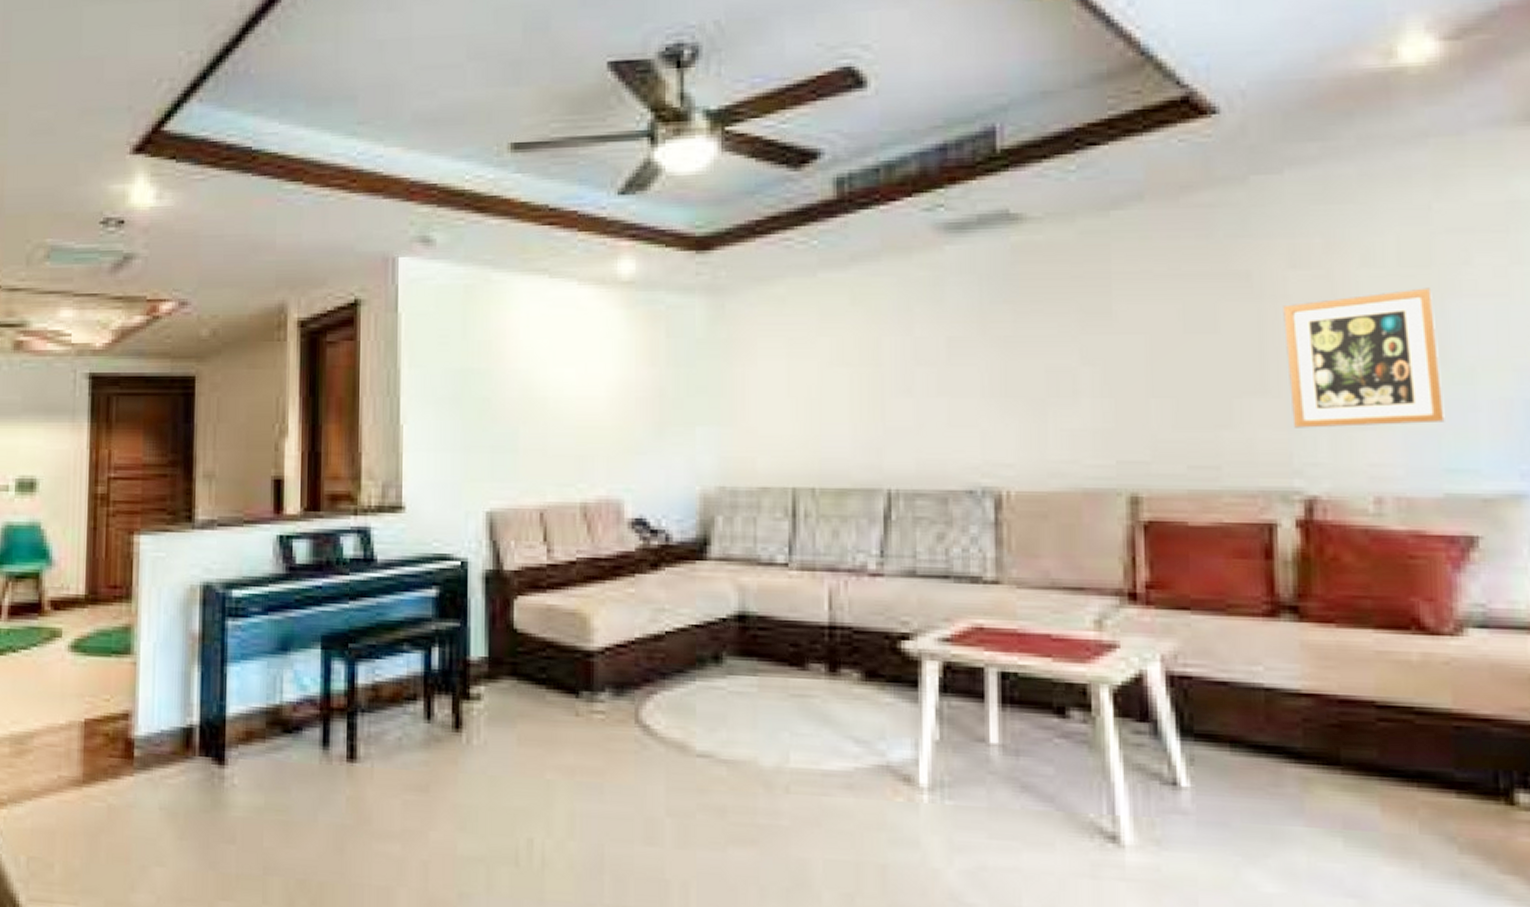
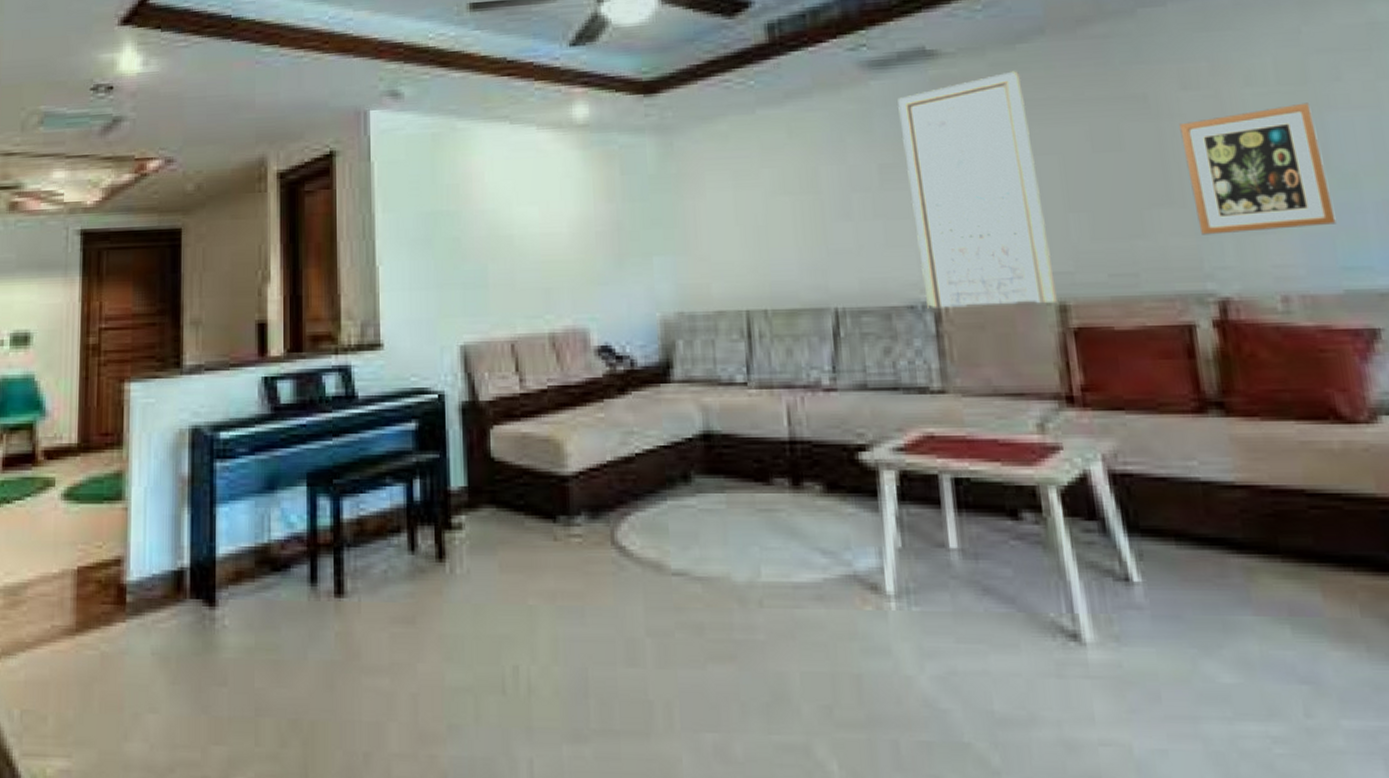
wall art: none [974,240,1131,496] -> present [898,71,1059,308]

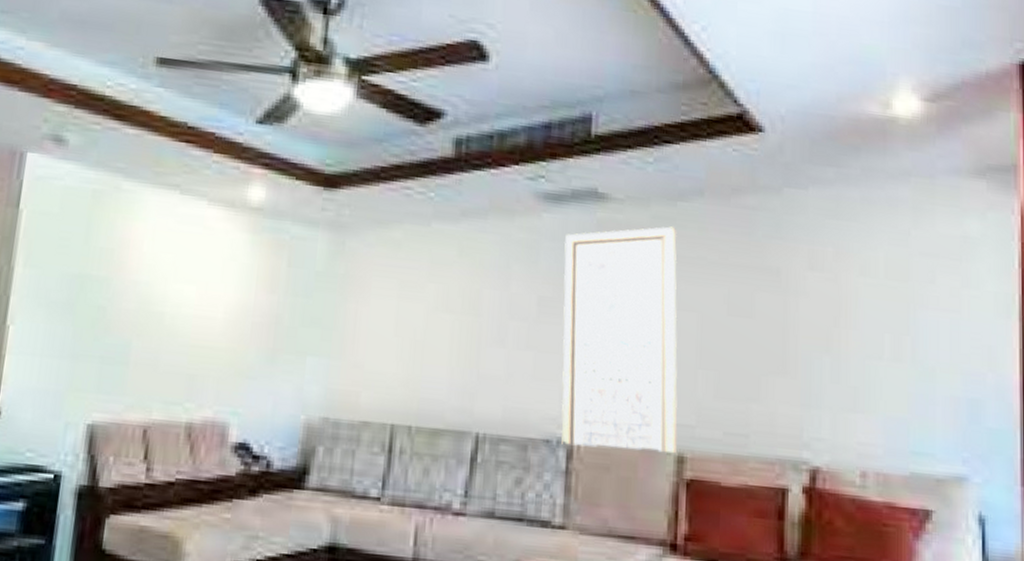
wall art: present [1179,102,1337,235] -> none [802,298,913,412]

